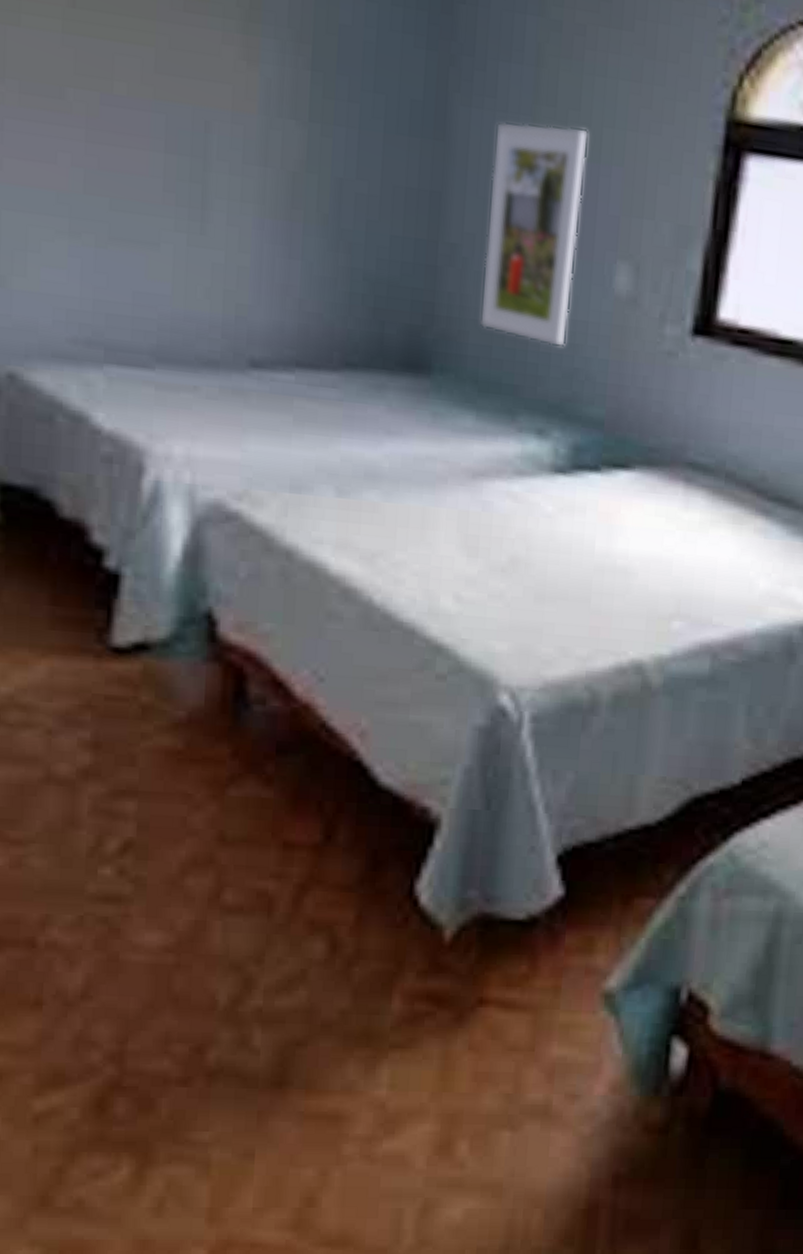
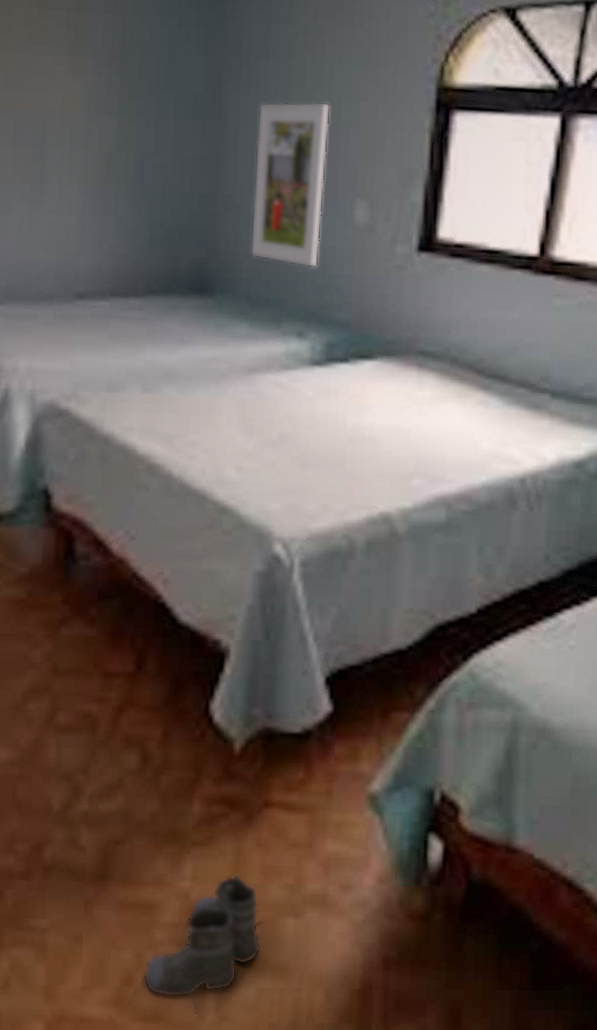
boots: none [328,1080,472,1238] -> present [143,873,262,1014]

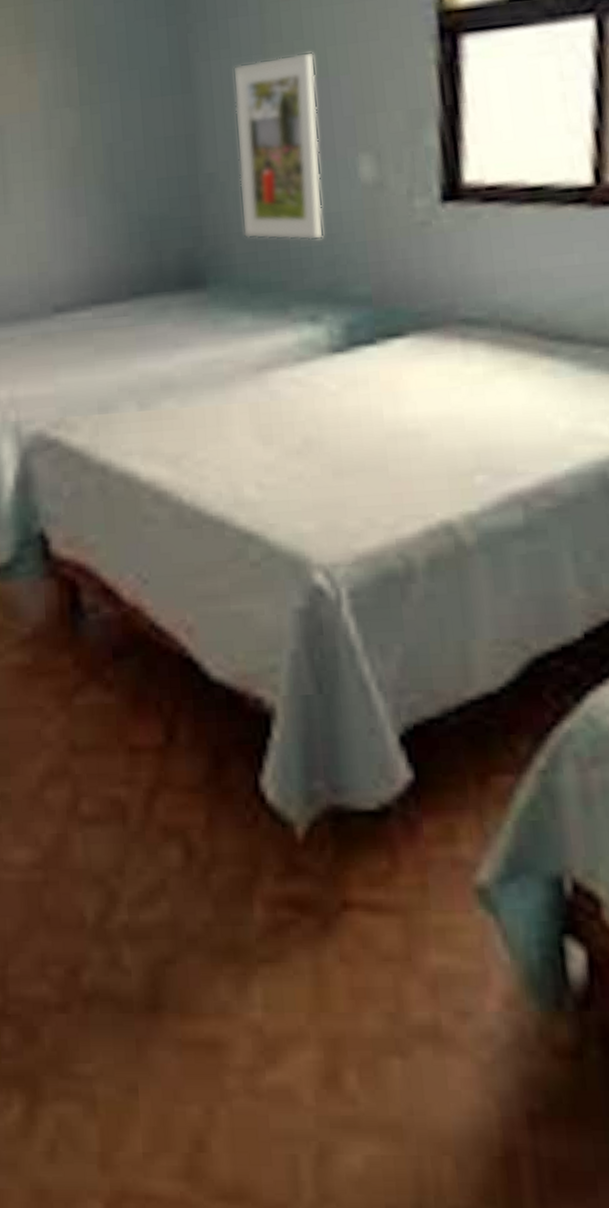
boots: present [143,873,262,1014] -> none [217,998,363,1192]

